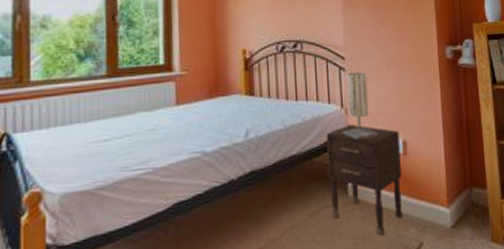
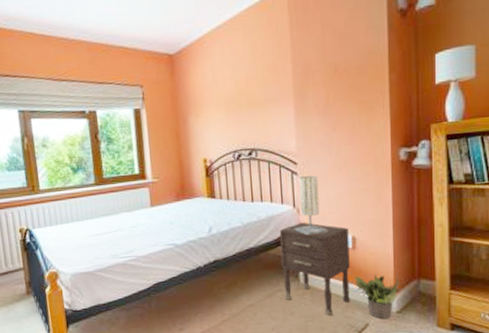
potted plant: none [406,183,453,237] -> present [354,274,399,320]

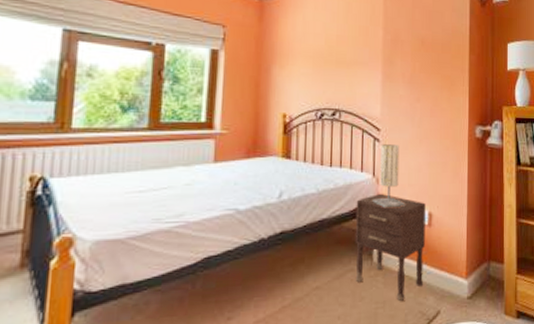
potted plant: present [354,274,399,320] -> none [428,254,471,306]

